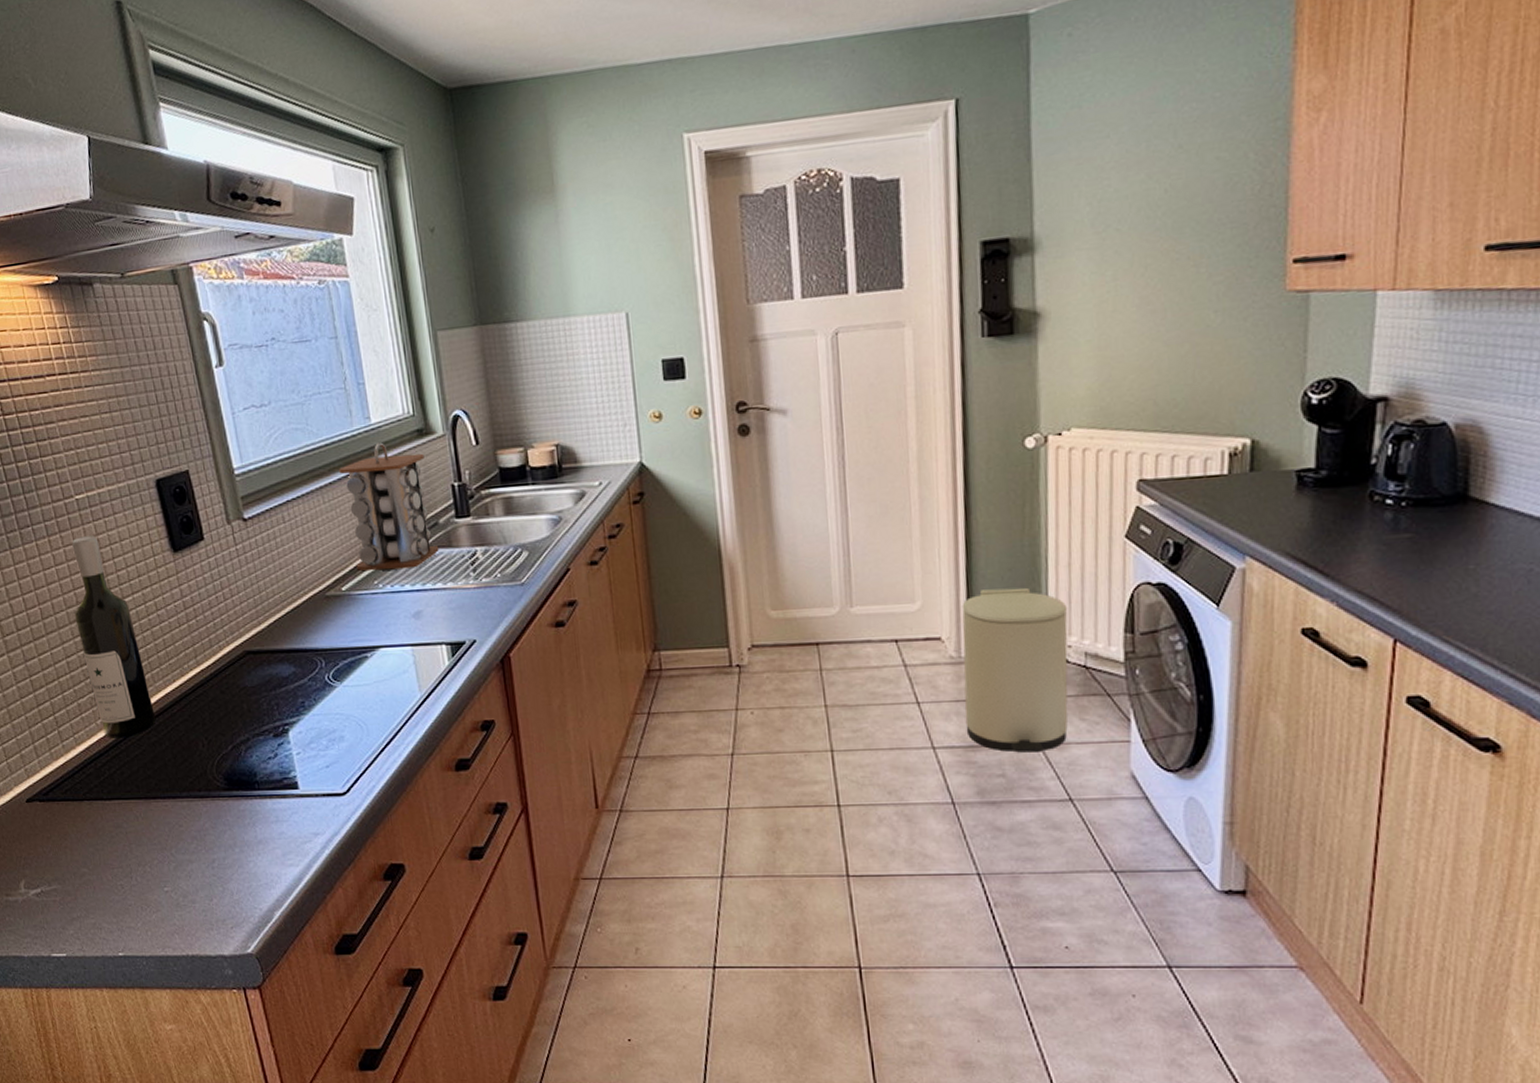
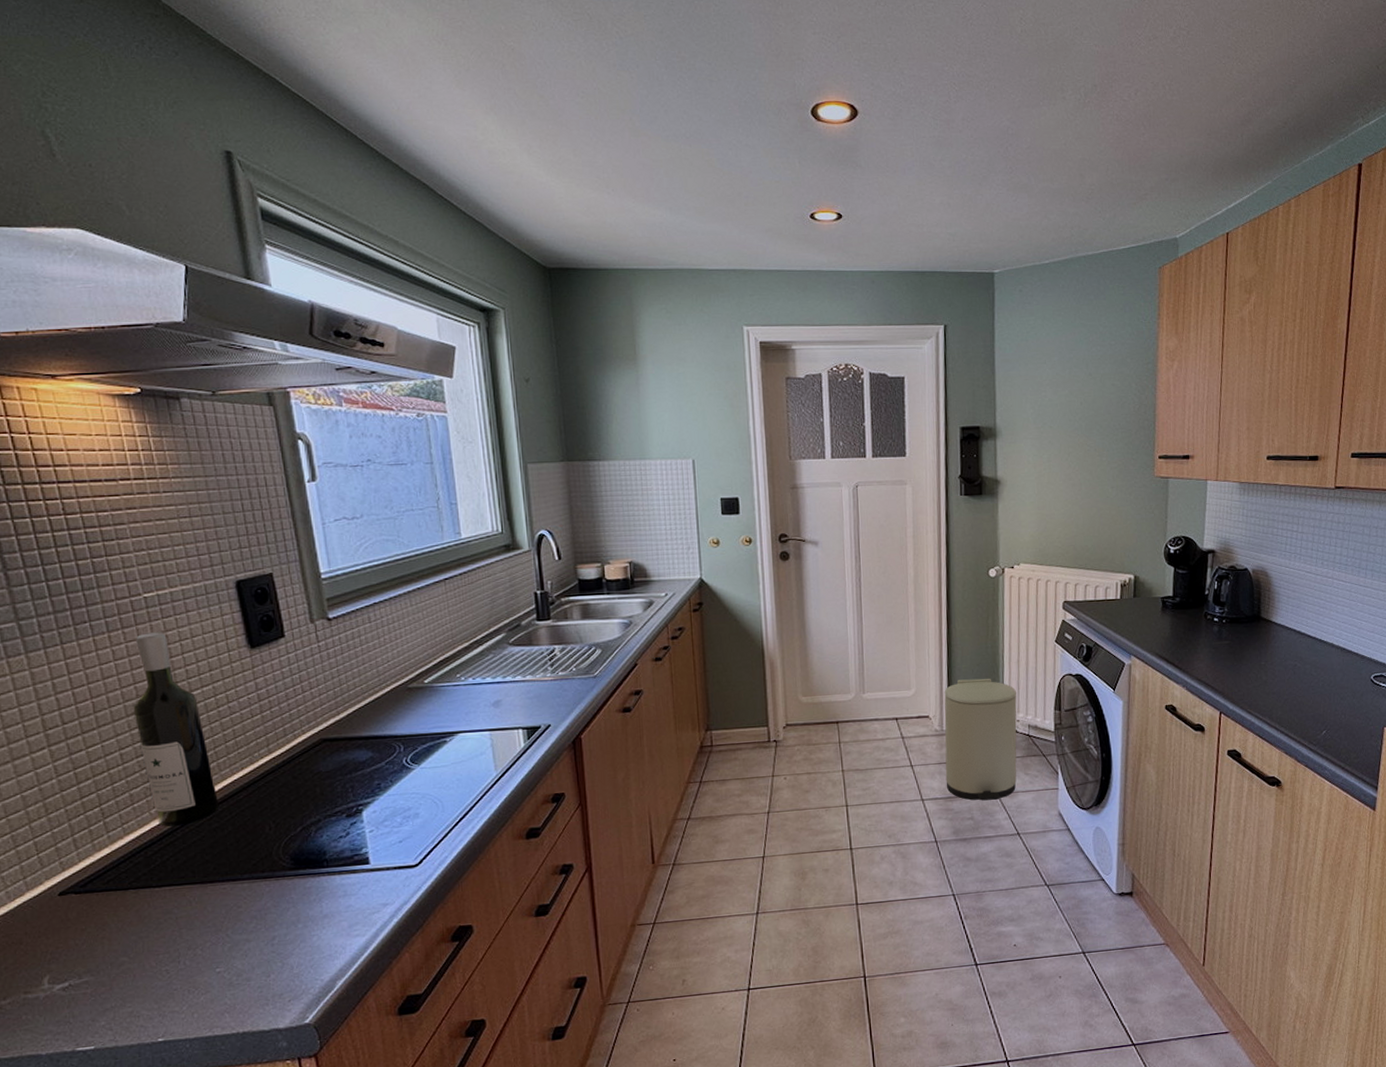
spice rack: present [339,442,439,571] -> none [428,554,520,666]

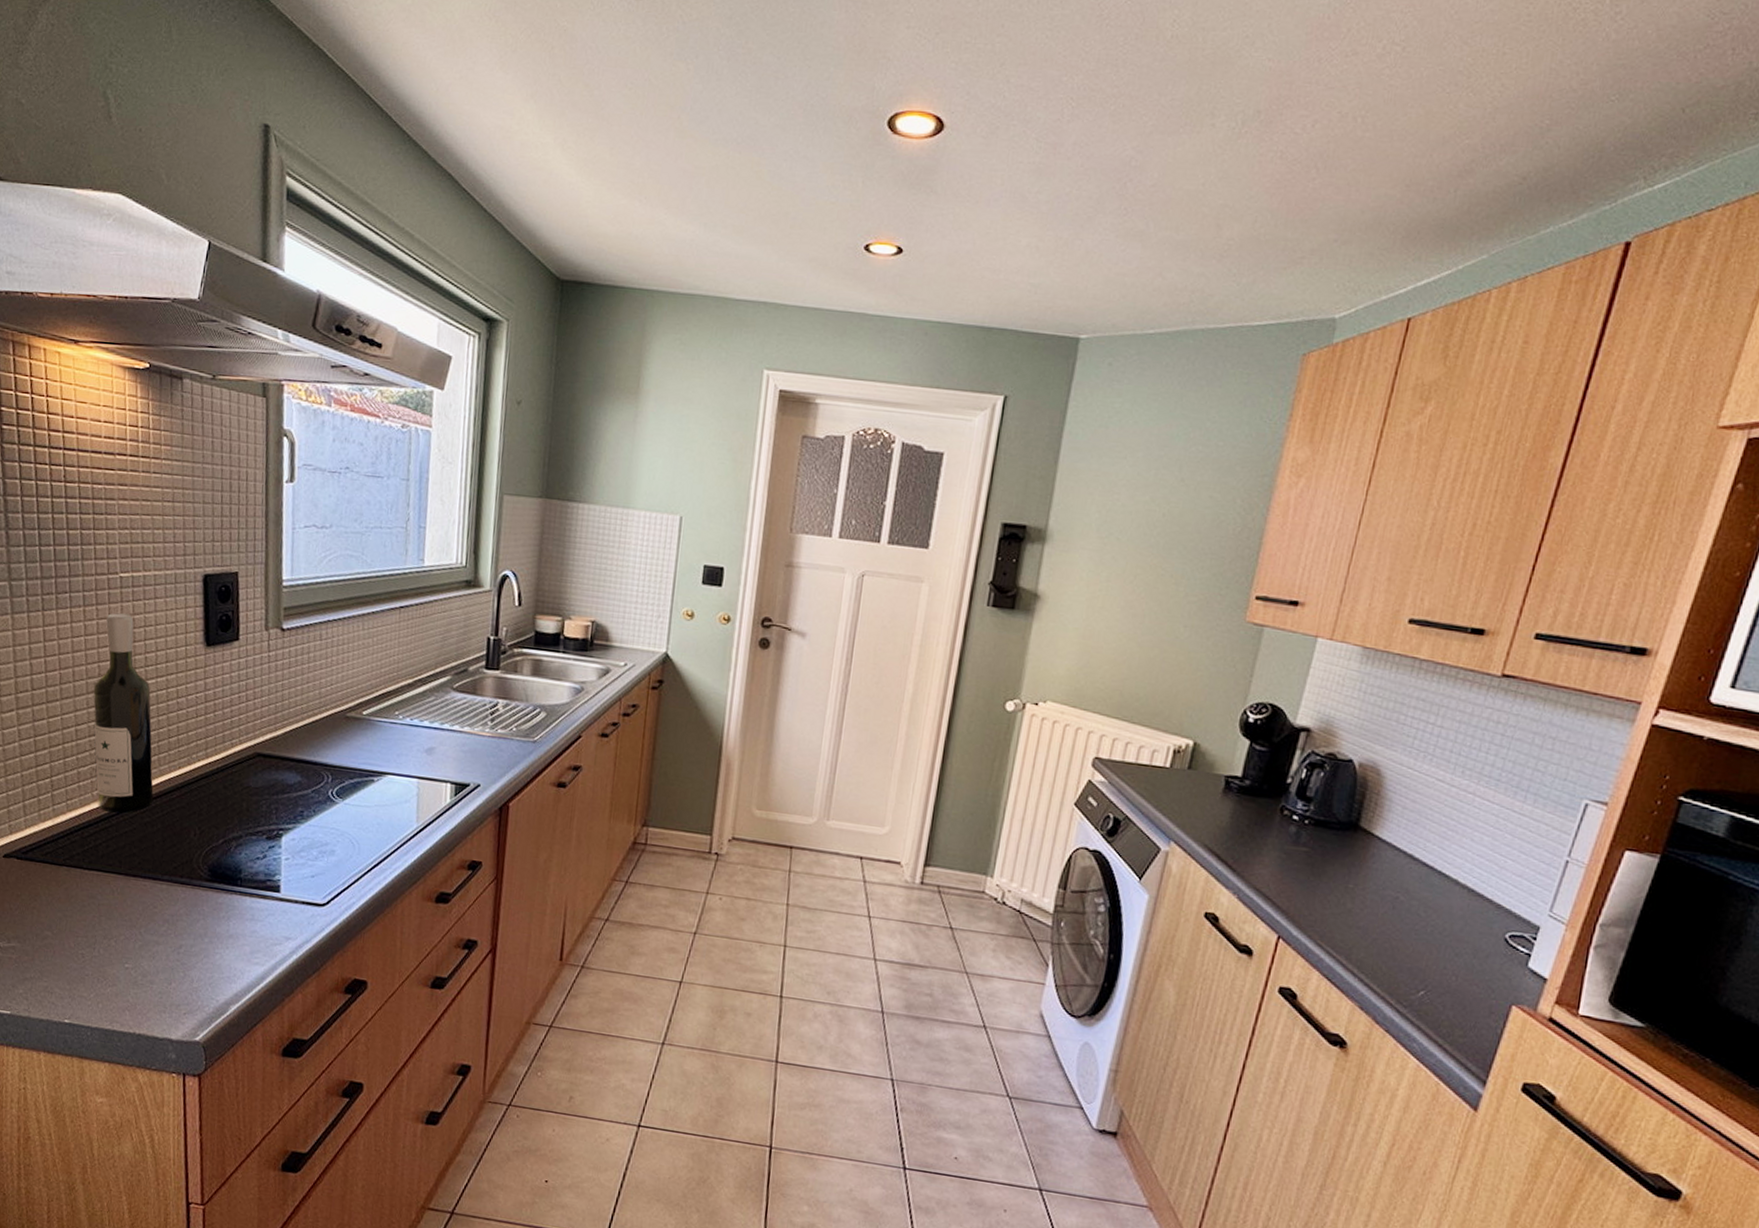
pedal bin: present [944,678,1017,801] -> none [906,827,1015,980]

